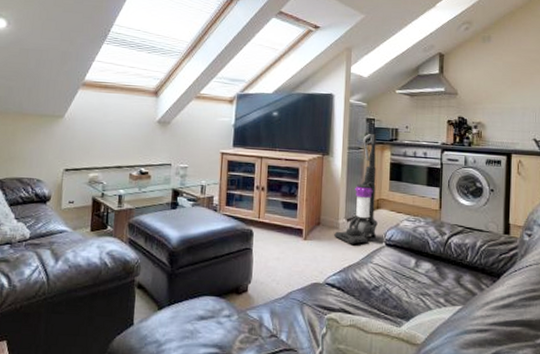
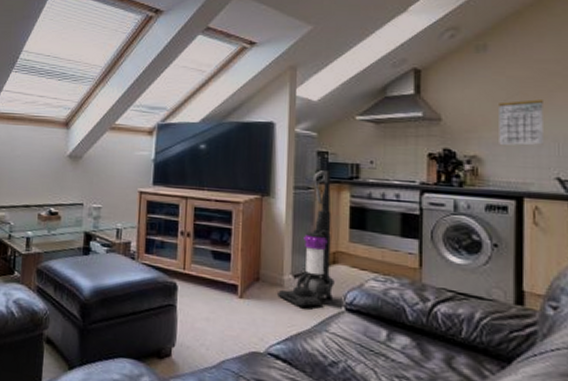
calendar: none [496,80,526,115] -> present [499,99,543,146]

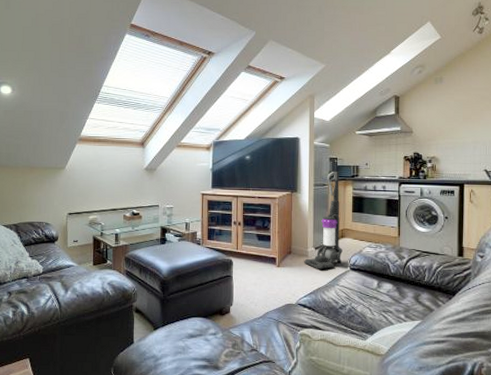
calendar: present [499,99,543,146] -> none [449,116,477,149]

